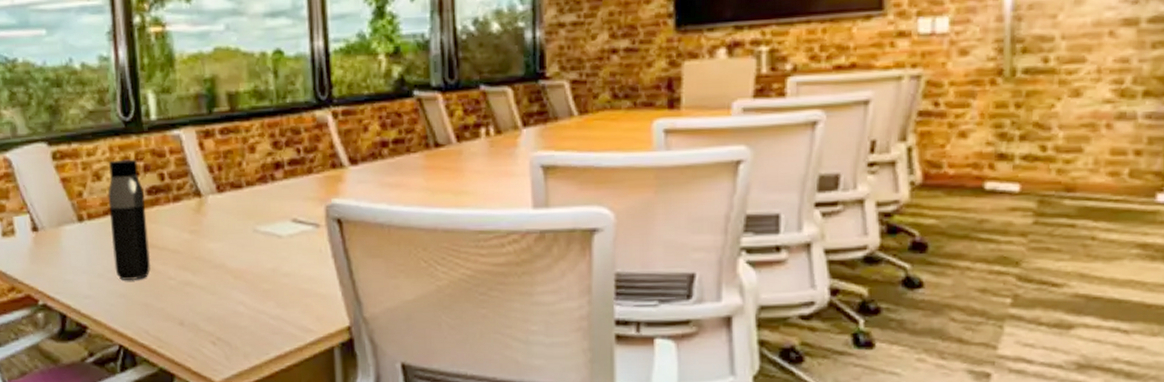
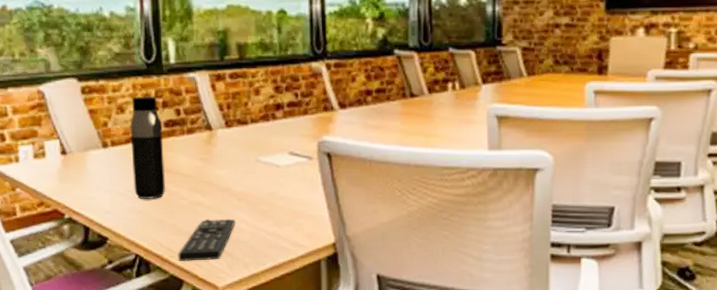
remote control: none [167,300,232,353] -> present [178,218,236,262]

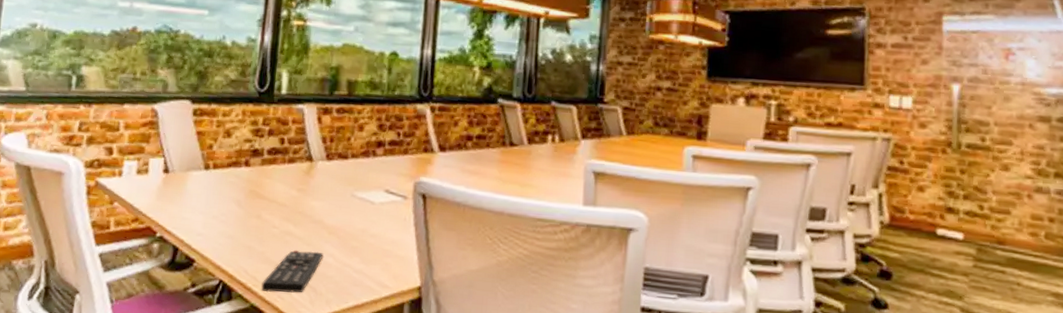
water bottle: present [130,96,166,200] -> none [228,122,265,226]

